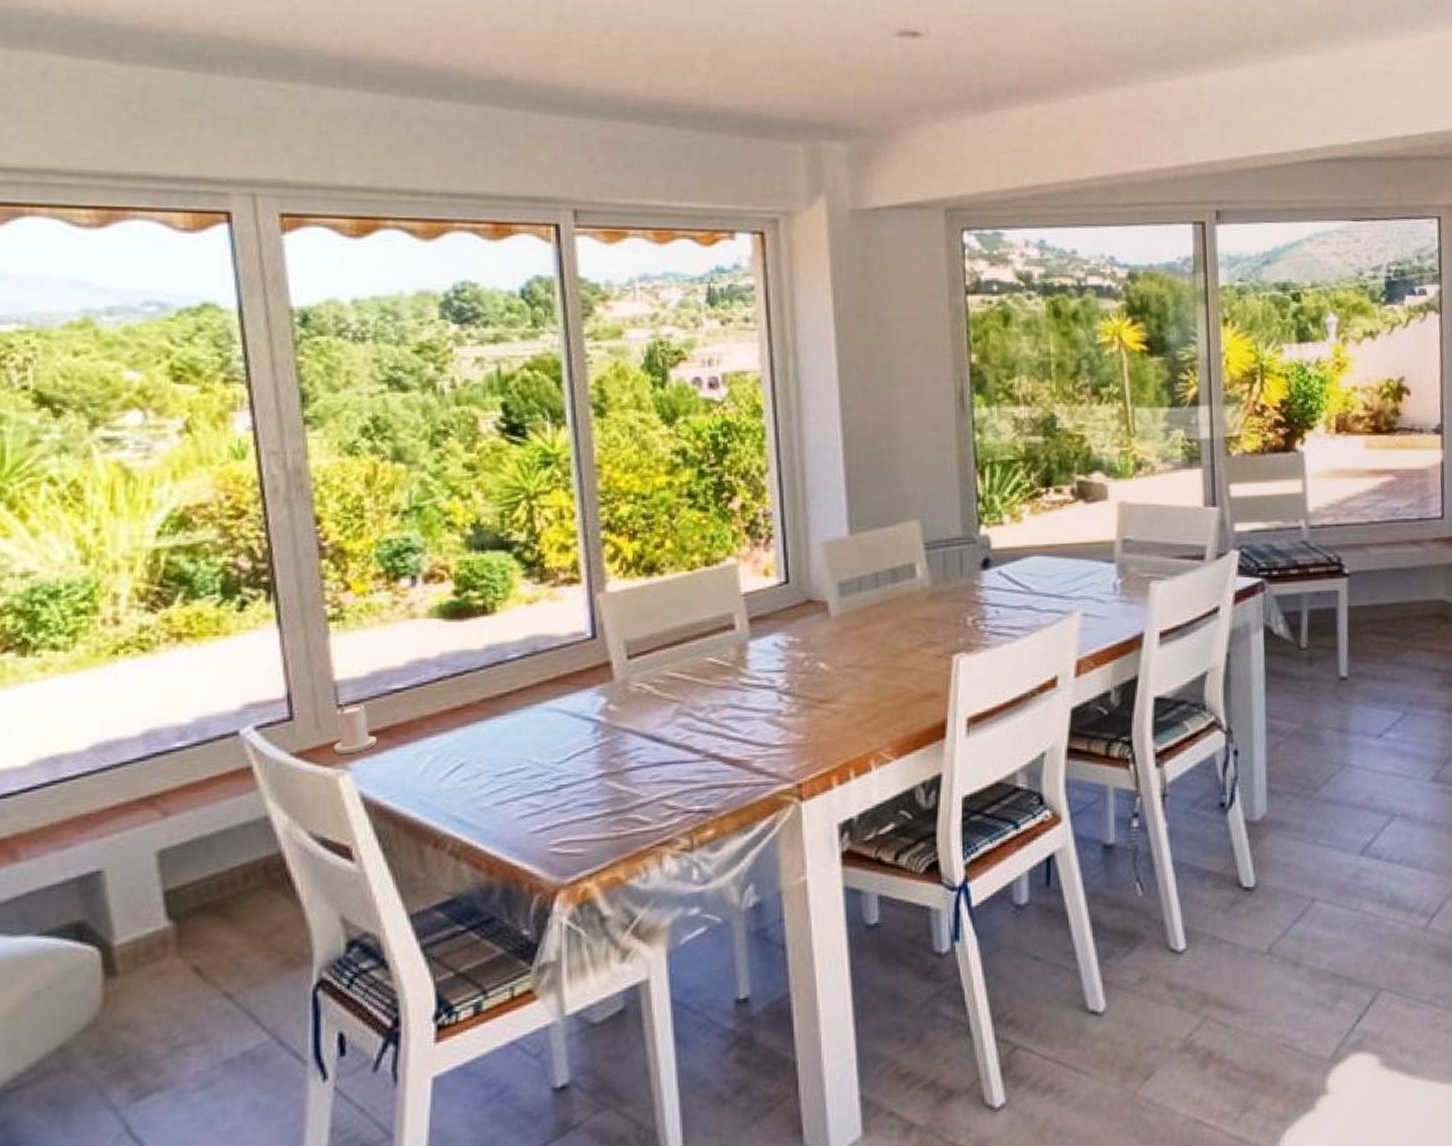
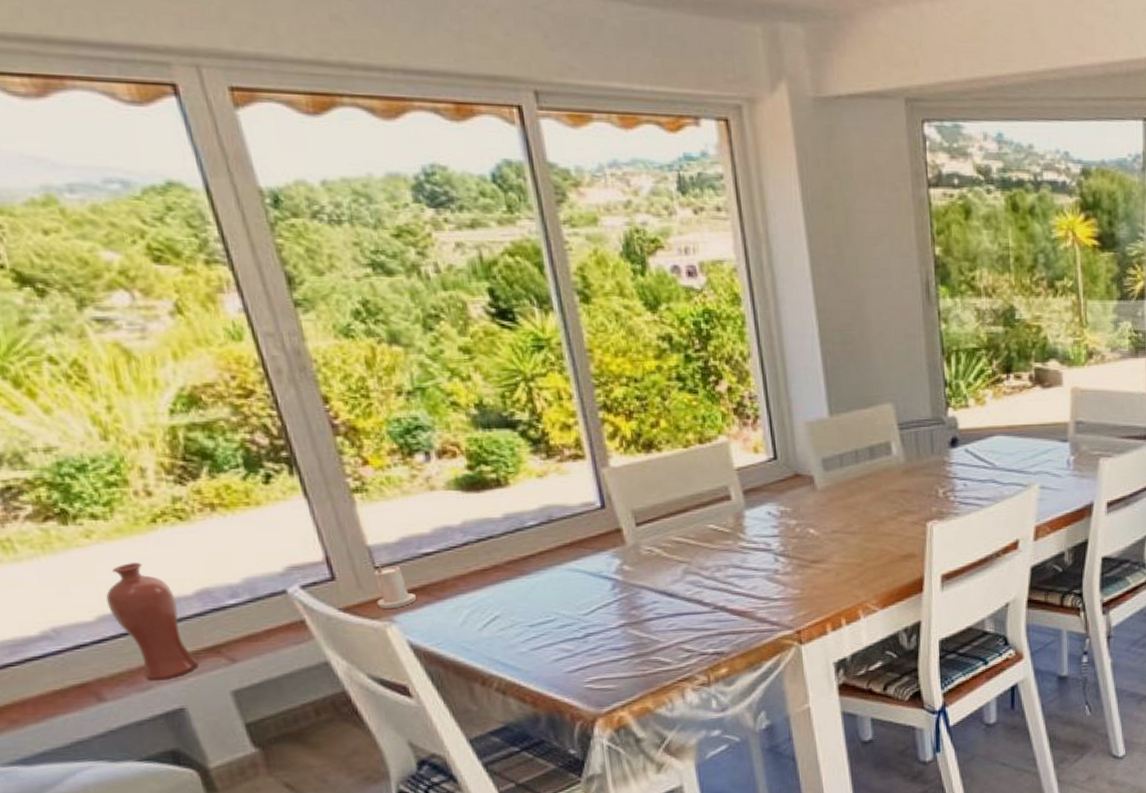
vase: none [47,699,128,837] -> present [106,562,198,681]

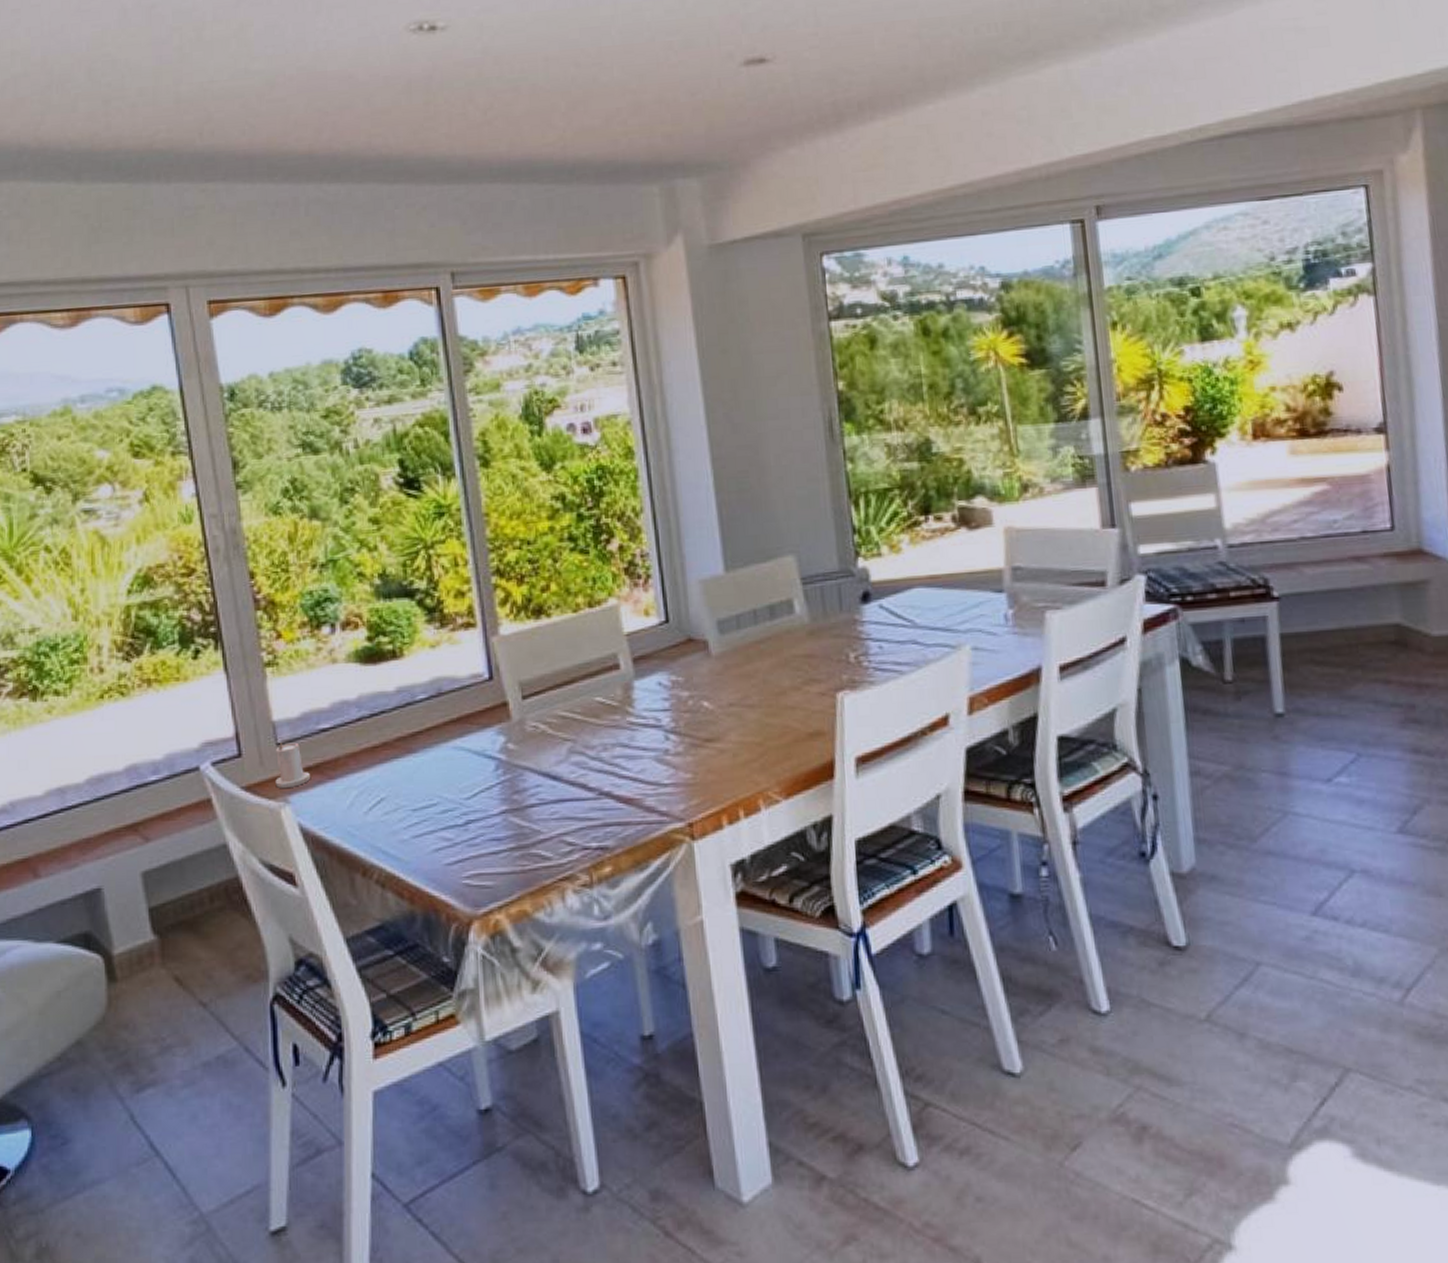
vase: present [106,562,198,681] -> none [55,737,118,859]

